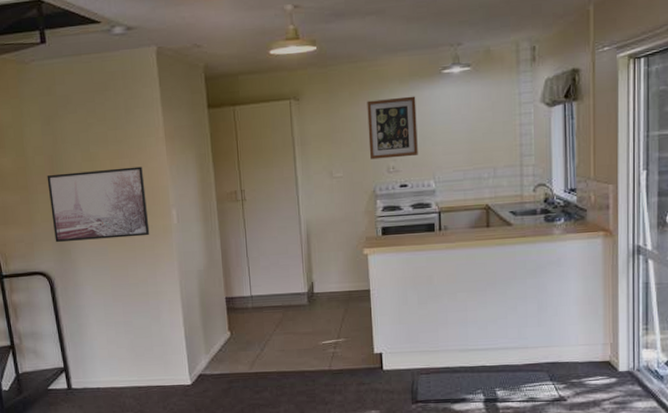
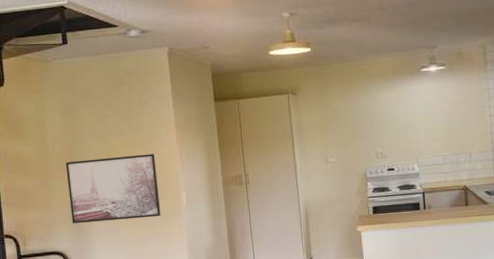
wall art: present [367,96,418,160] -> none [356,91,403,147]

